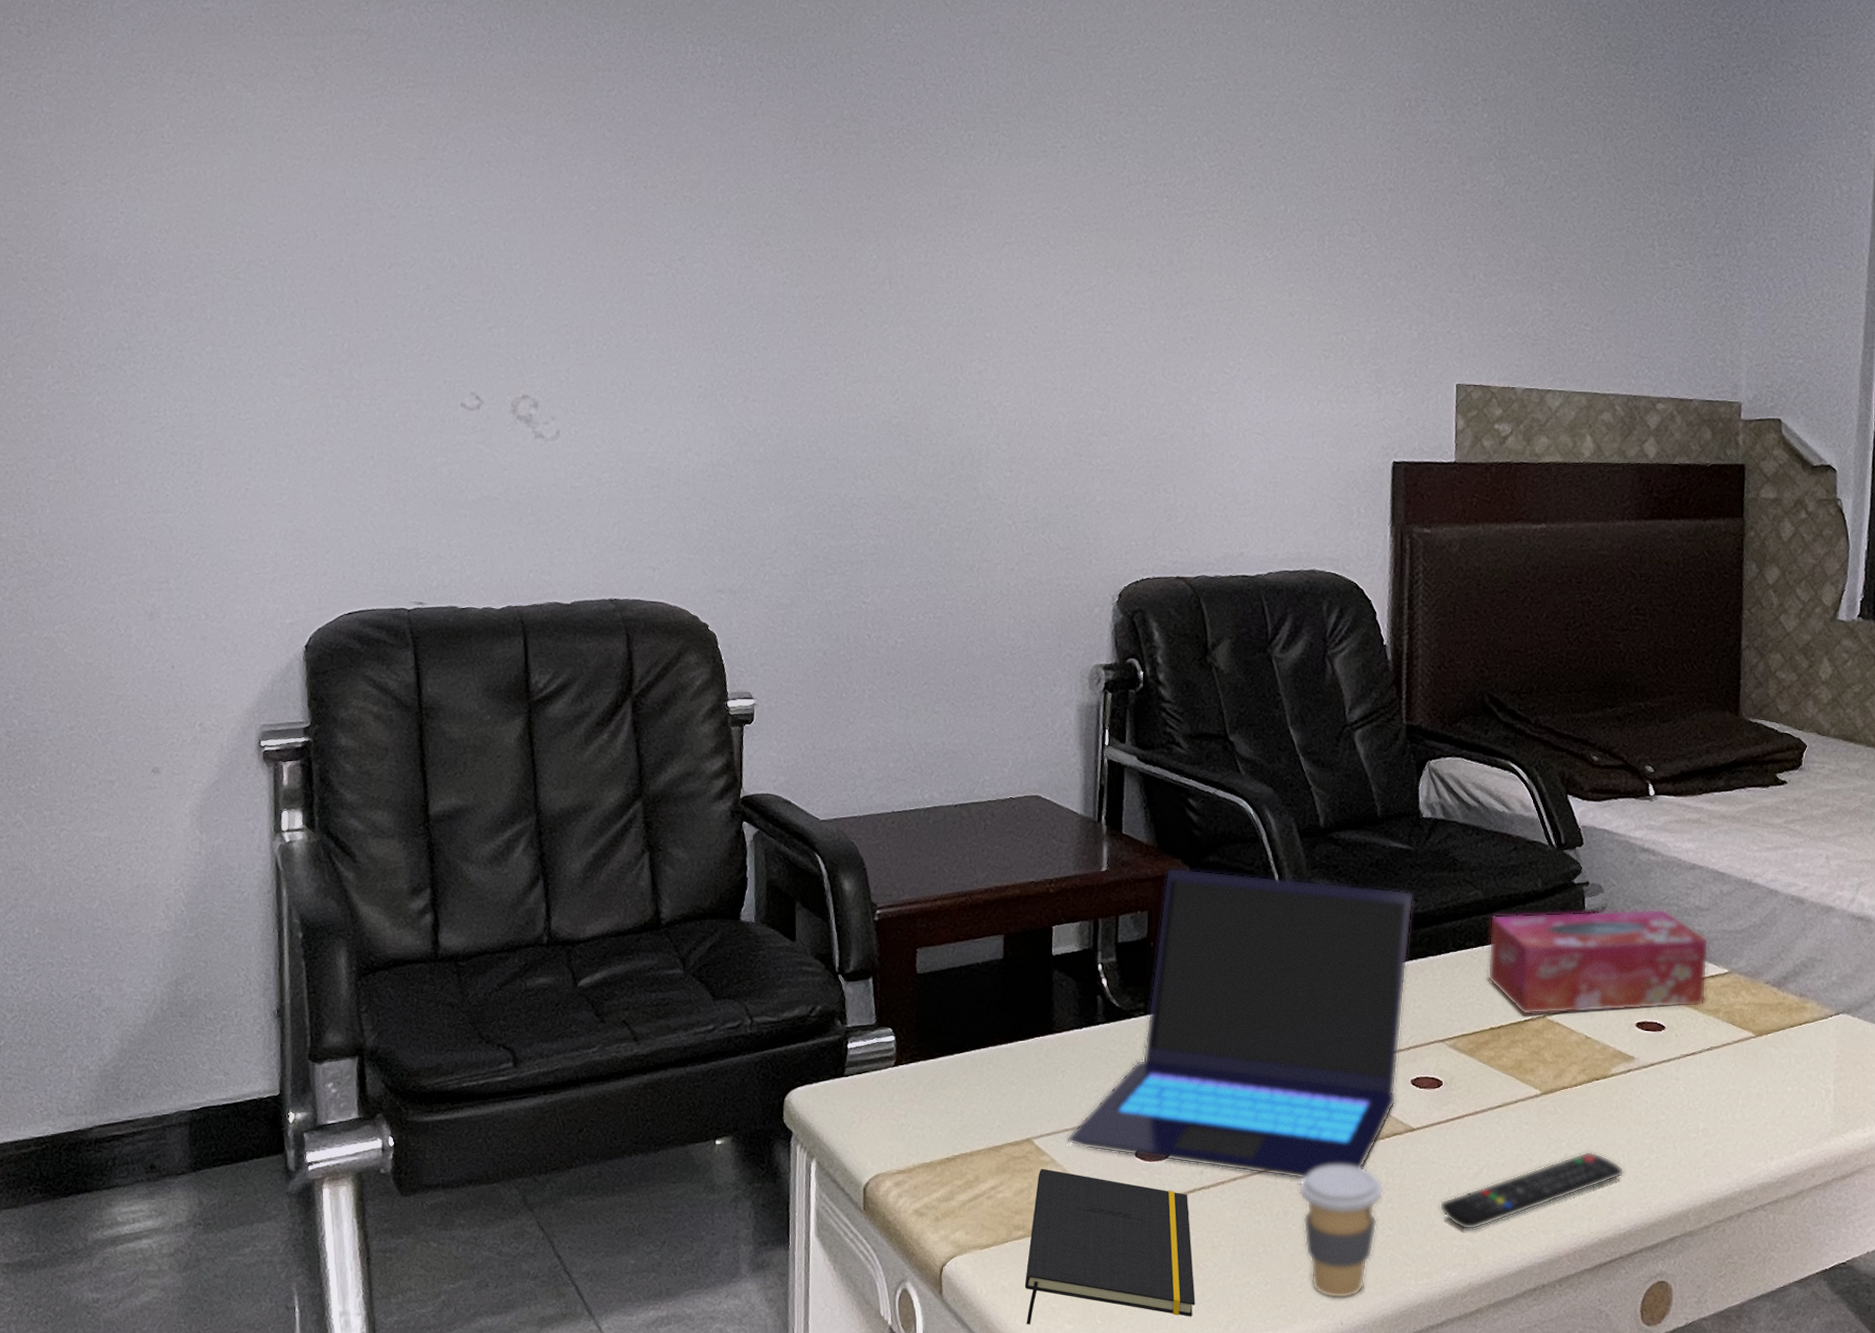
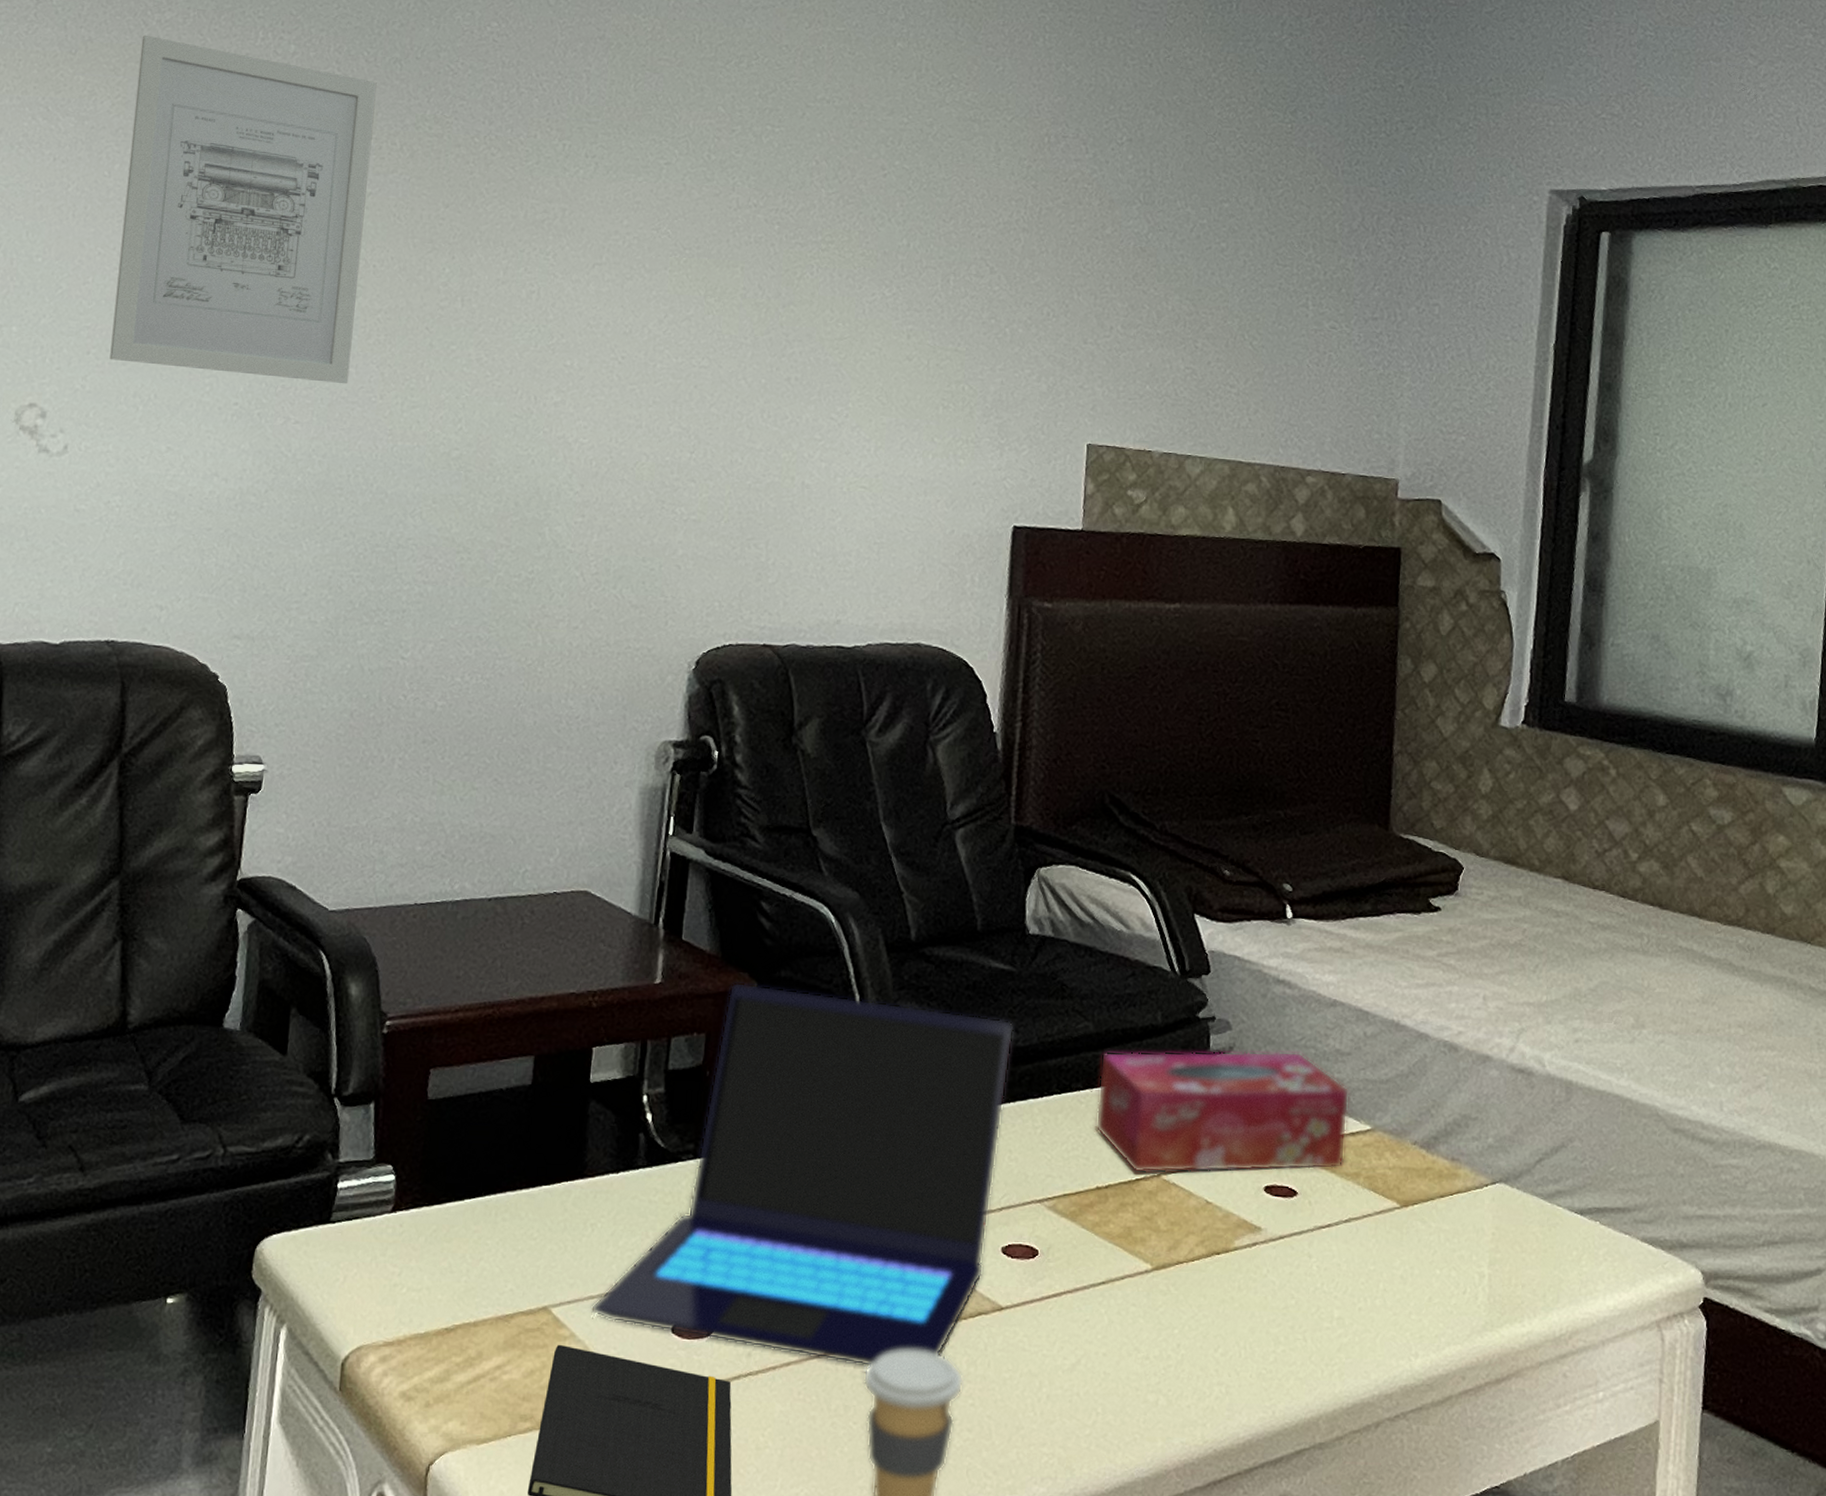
wall art: none [586,55,798,364] -> present [110,35,377,384]
remote control: present [1439,1151,1624,1230] -> none [1028,1340,1246,1435]

